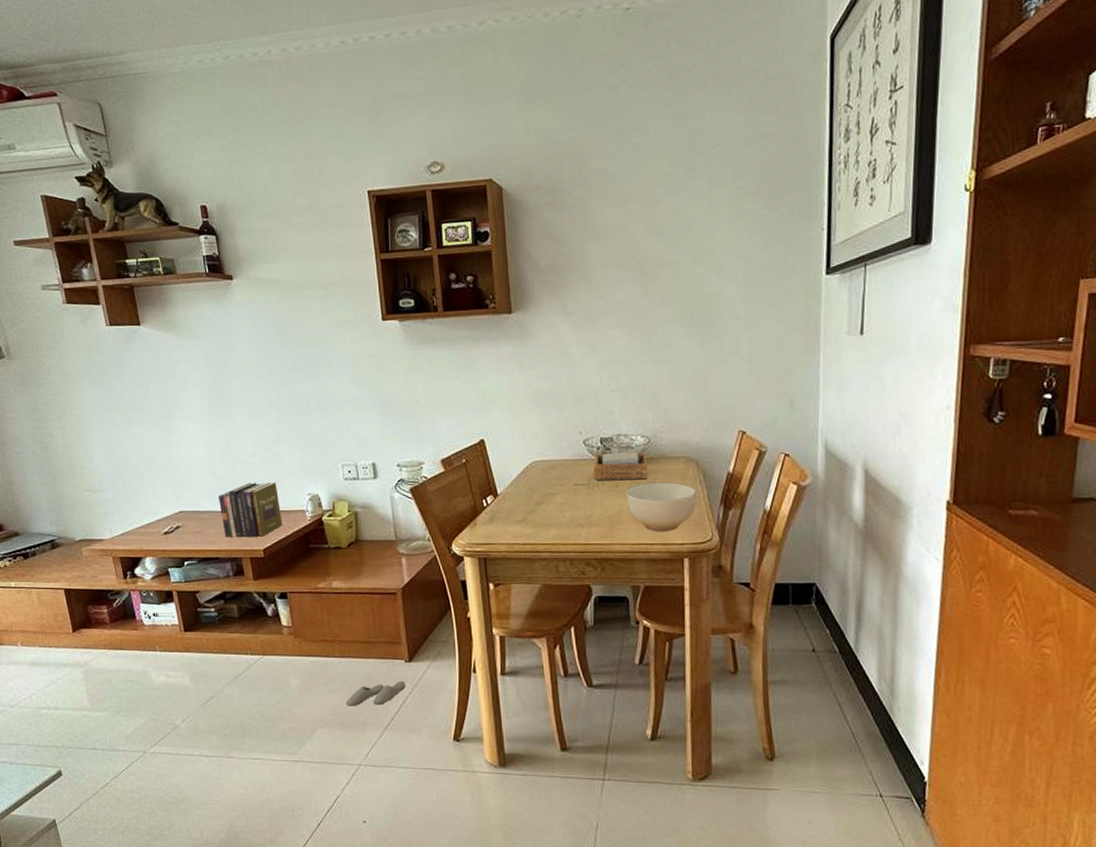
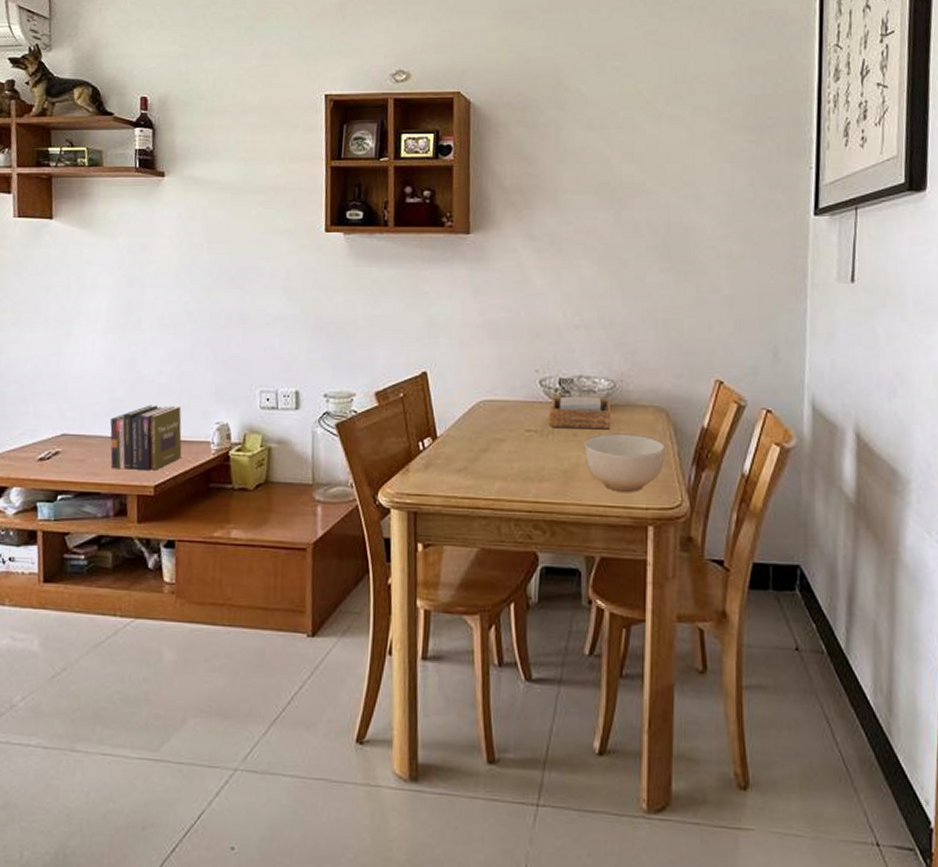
slippers: present [345,680,406,706] -> none [228,660,305,691]

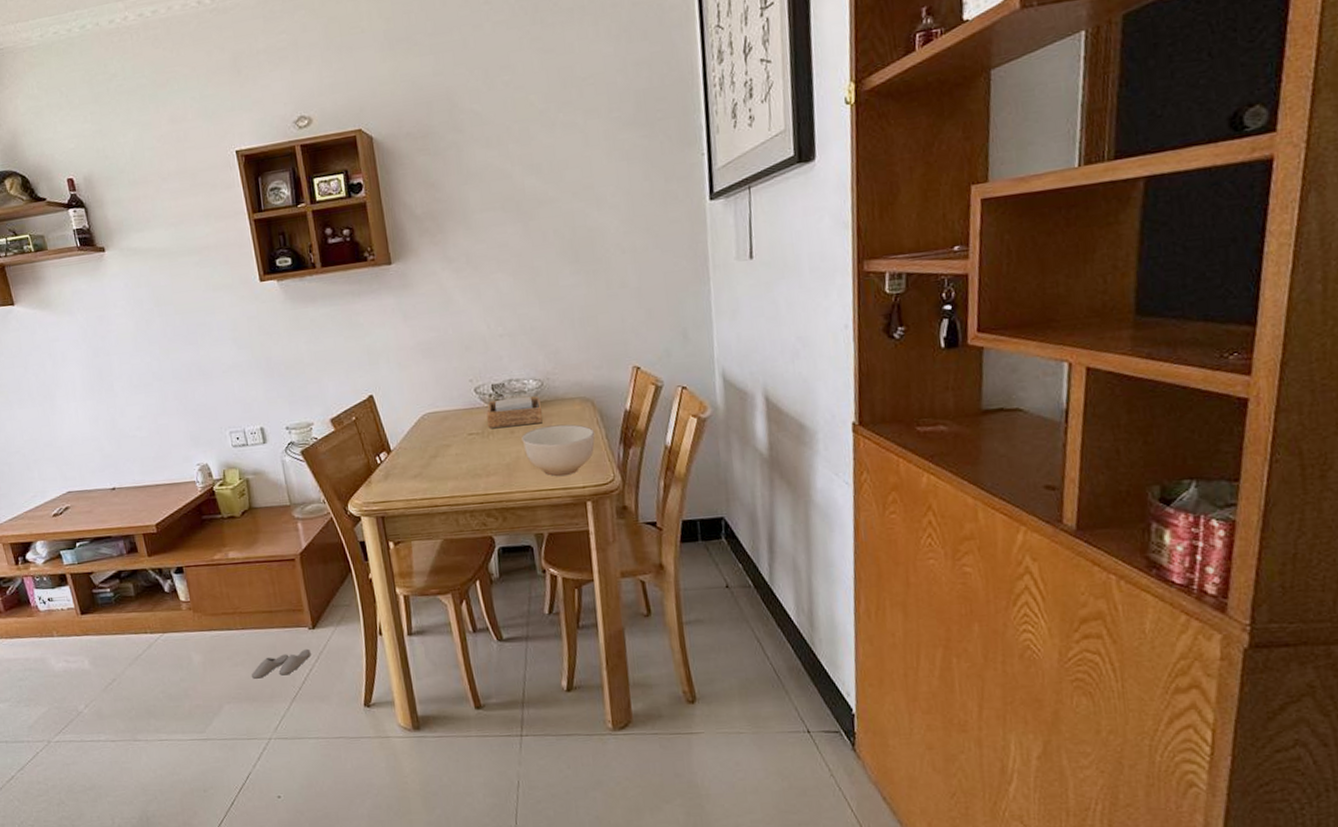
books: present [110,405,182,470] -> none [106,455,174,515]
slippers: none [228,660,305,691] -> present [251,648,311,679]

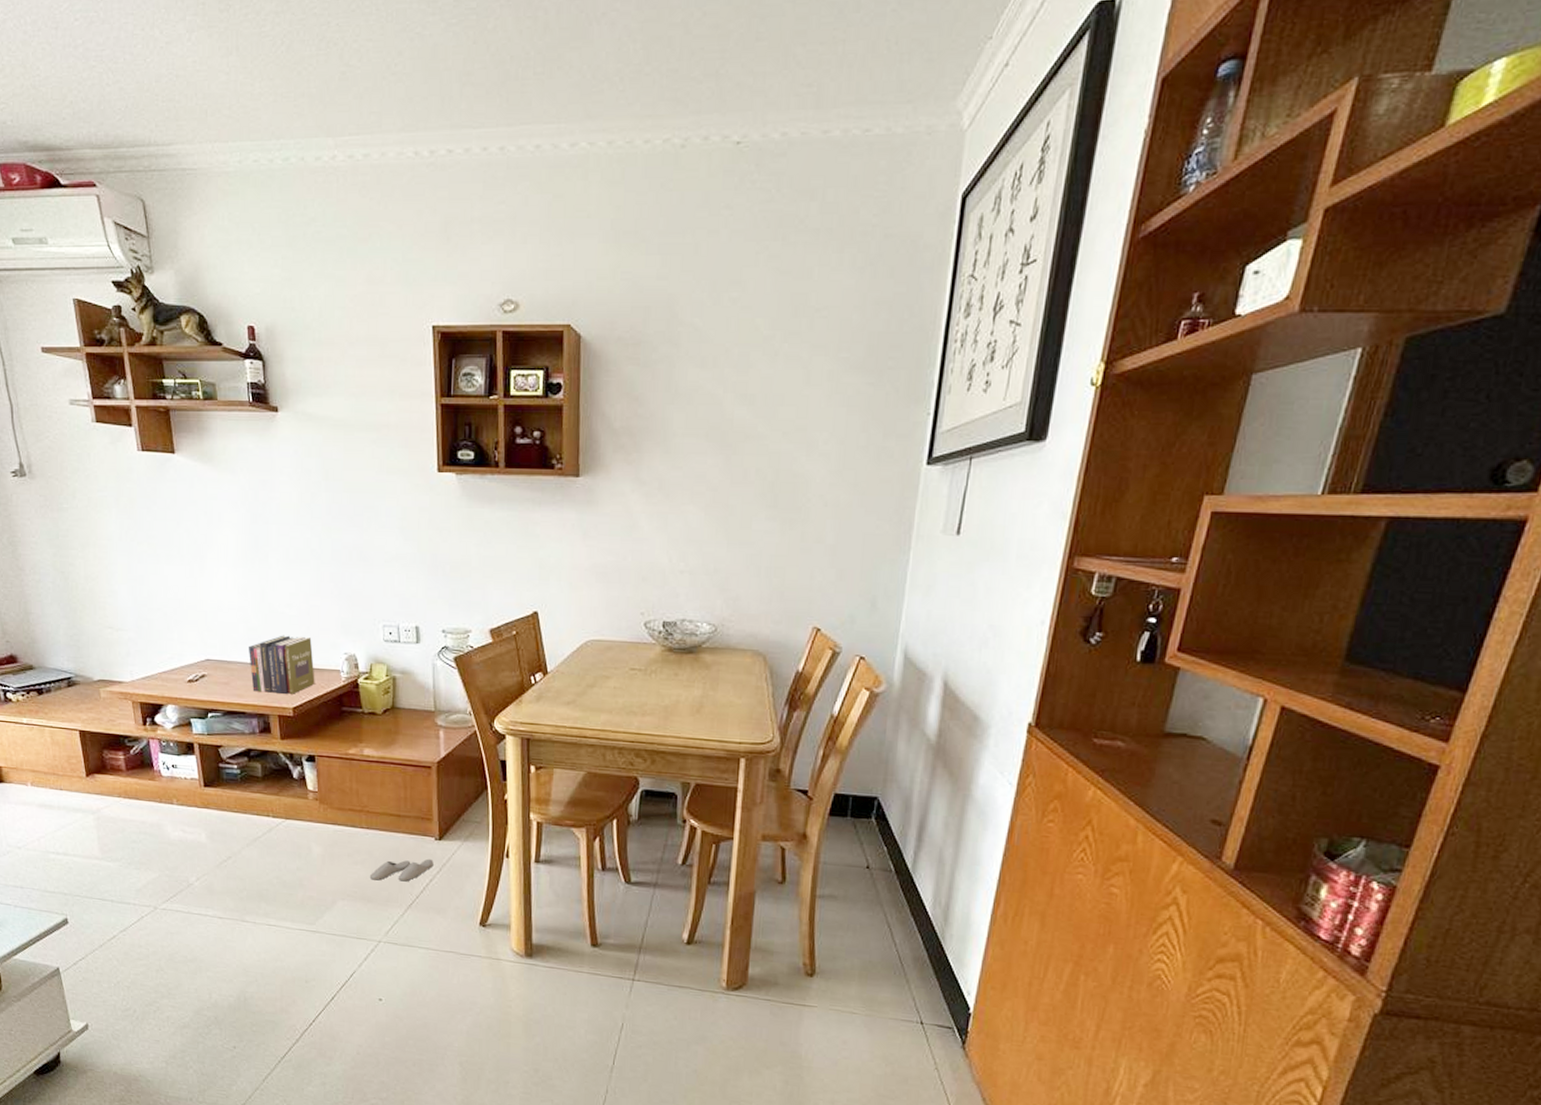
books: none [106,455,174,515] -> present [249,635,315,694]
napkin holder: present [486,396,543,428] -> none [652,638,712,671]
bowl: present [521,424,595,476] -> none [685,673,762,728]

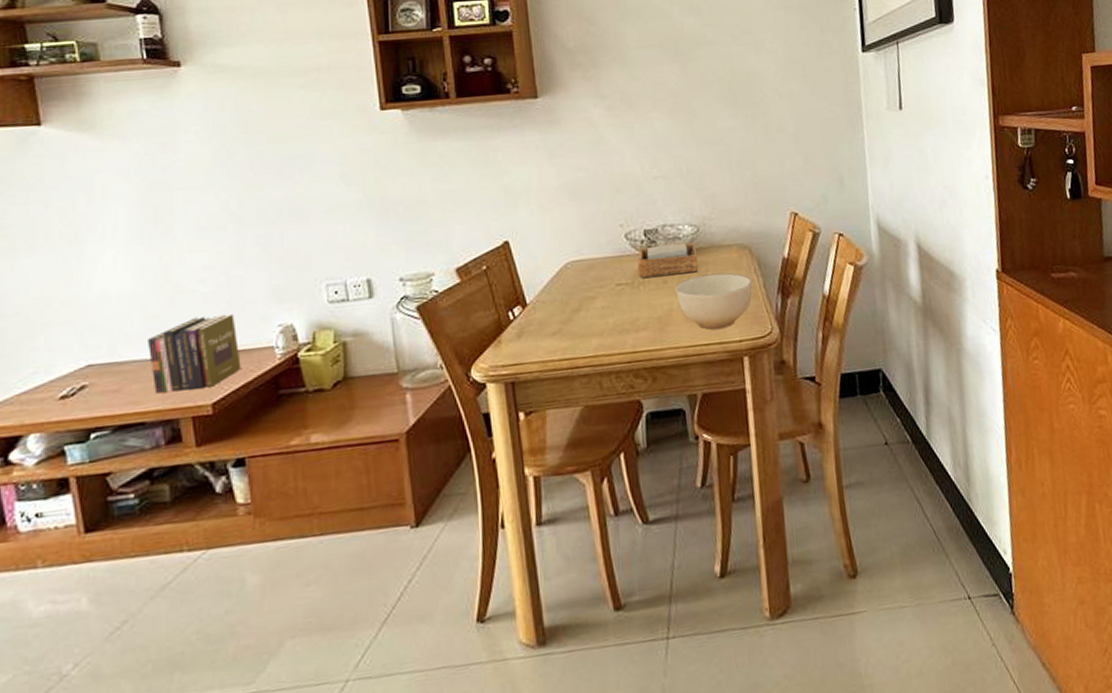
slippers: present [369,858,434,882] -> none [327,553,412,601]
napkin holder: none [652,638,712,671] -> present [637,243,698,278]
bowl: none [685,673,762,728] -> present [675,272,753,330]

